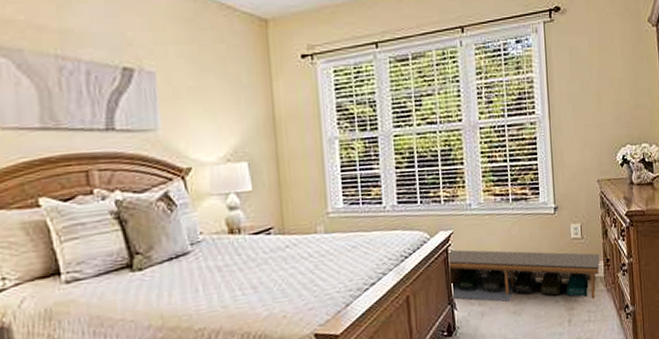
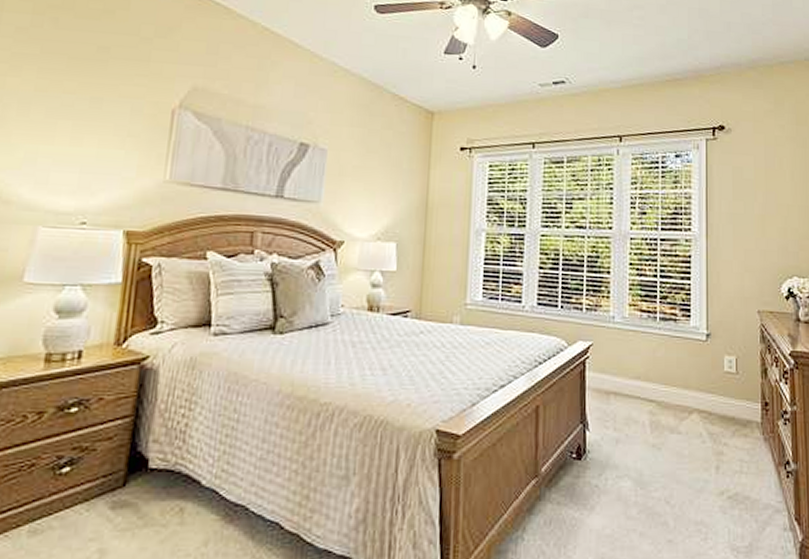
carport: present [448,249,600,302] -> none [584,362,756,447]

